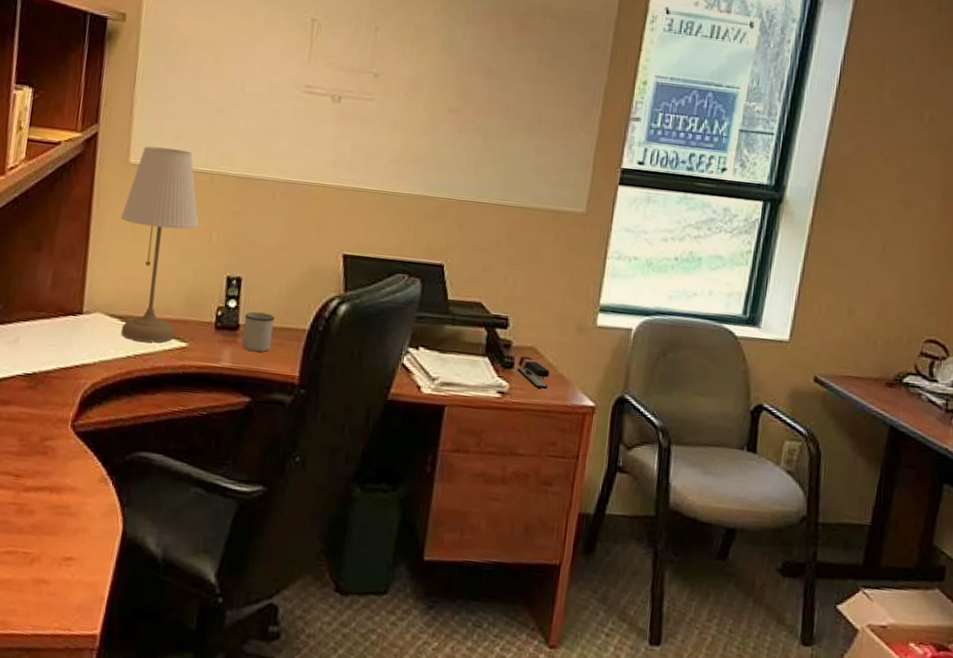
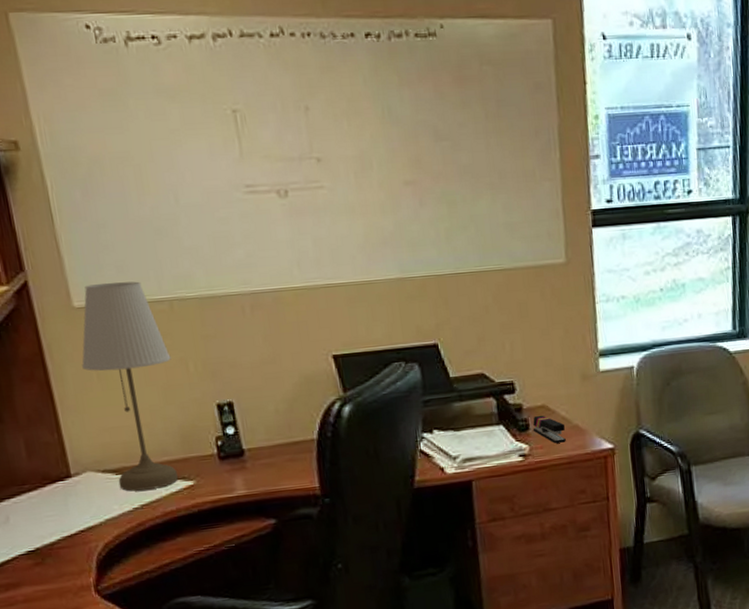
mug: present [241,311,275,352] -> none [246,432,283,473]

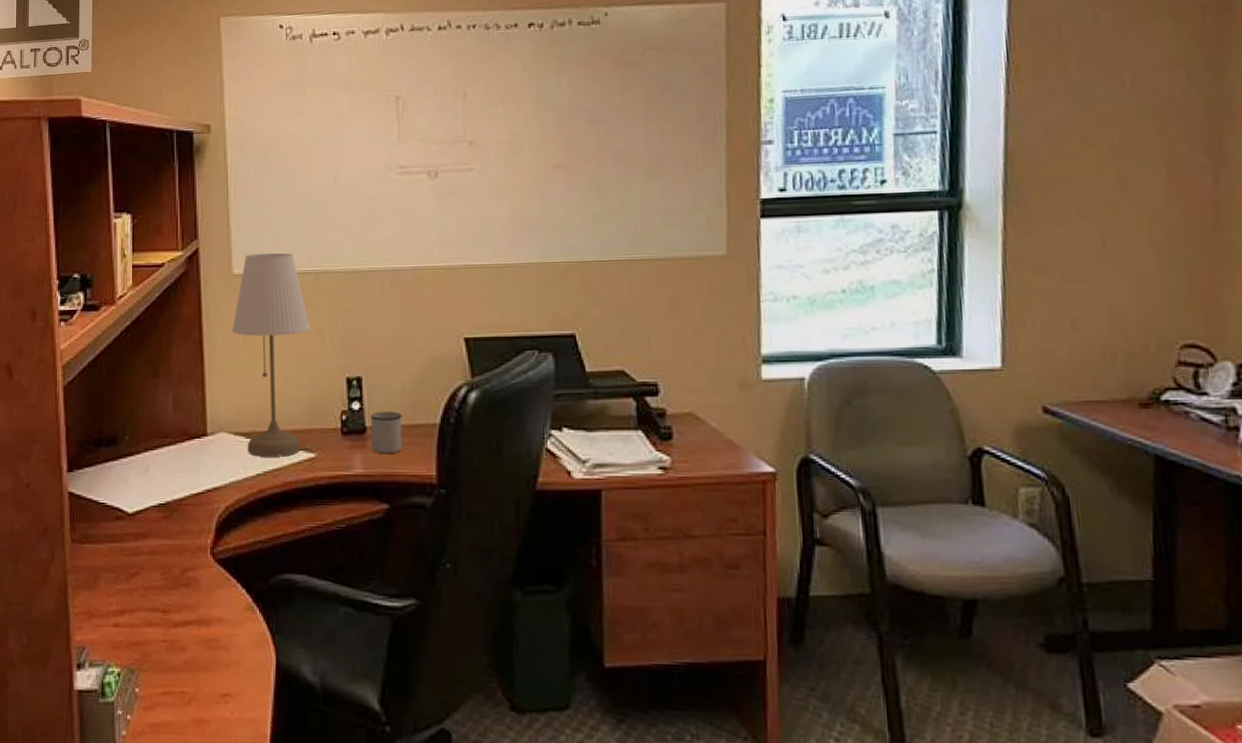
mug: none [246,432,283,473] -> present [370,411,403,455]
stapler: present [532,415,566,443] -> none [676,424,716,458]

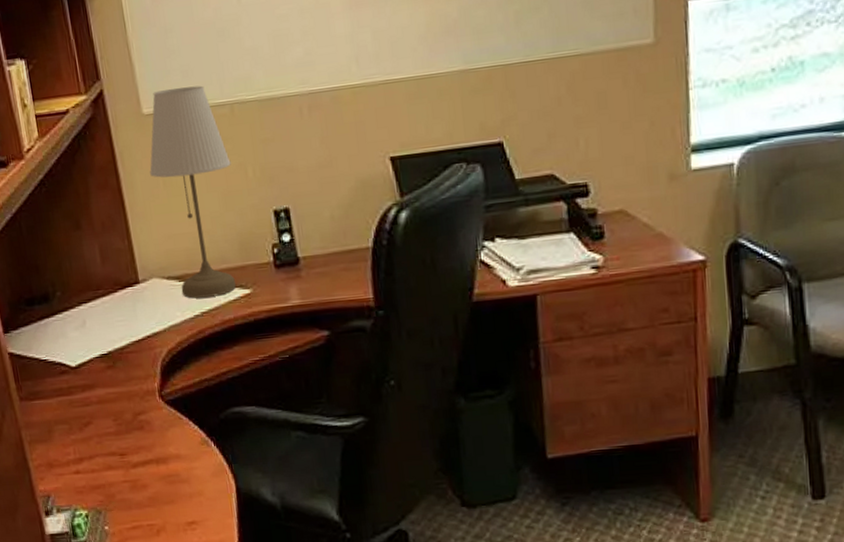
mug: present [370,411,403,455] -> none [302,239,338,283]

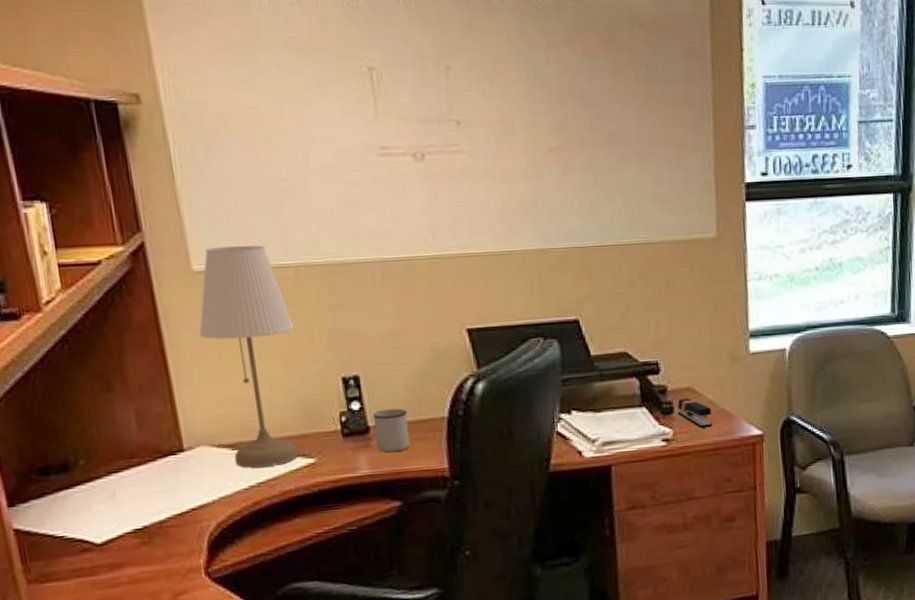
mug: none [302,239,338,283] -> present [372,408,411,453]
stapler: none [608,221,647,254] -> present [677,398,712,428]

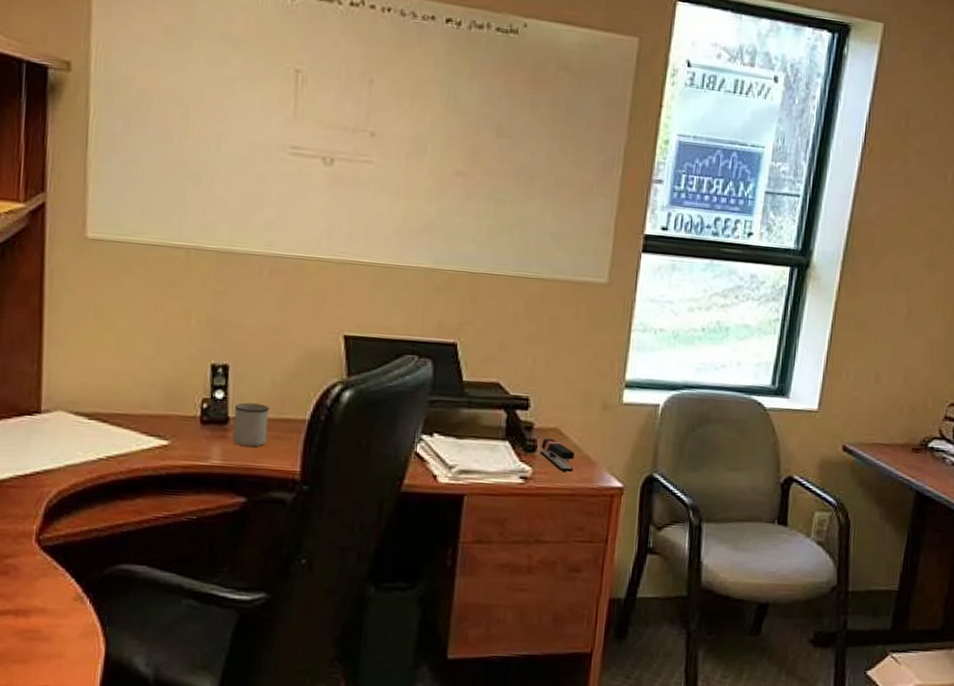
desk lamp: present [199,245,298,468] -> none [80,218,175,442]

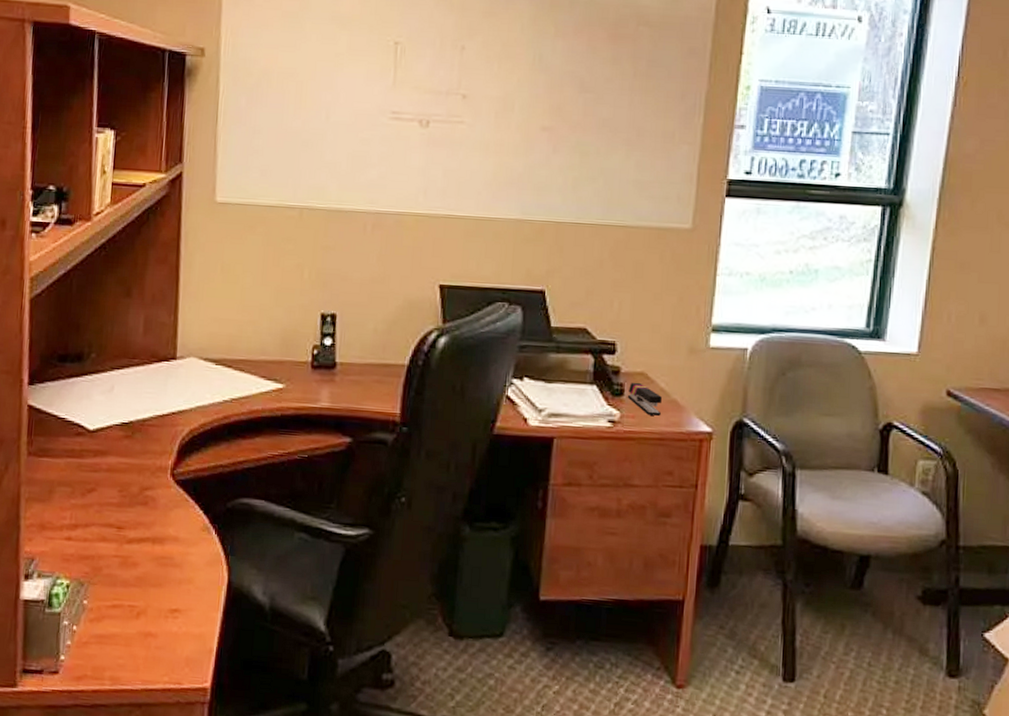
mug: present [232,402,270,447] -> none [339,349,372,391]

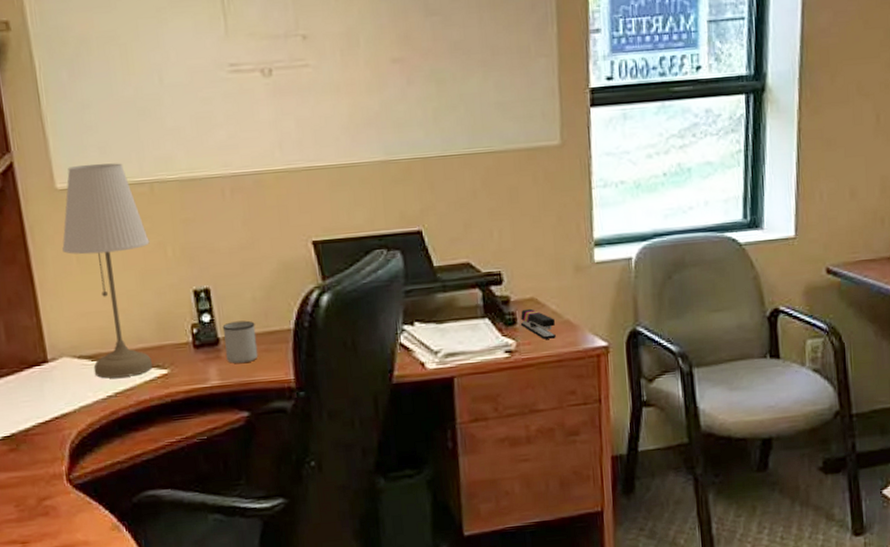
desk lamp: none [210,183,290,386] -> present [62,163,152,379]
mug: none [339,349,372,391] -> present [222,320,258,364]

